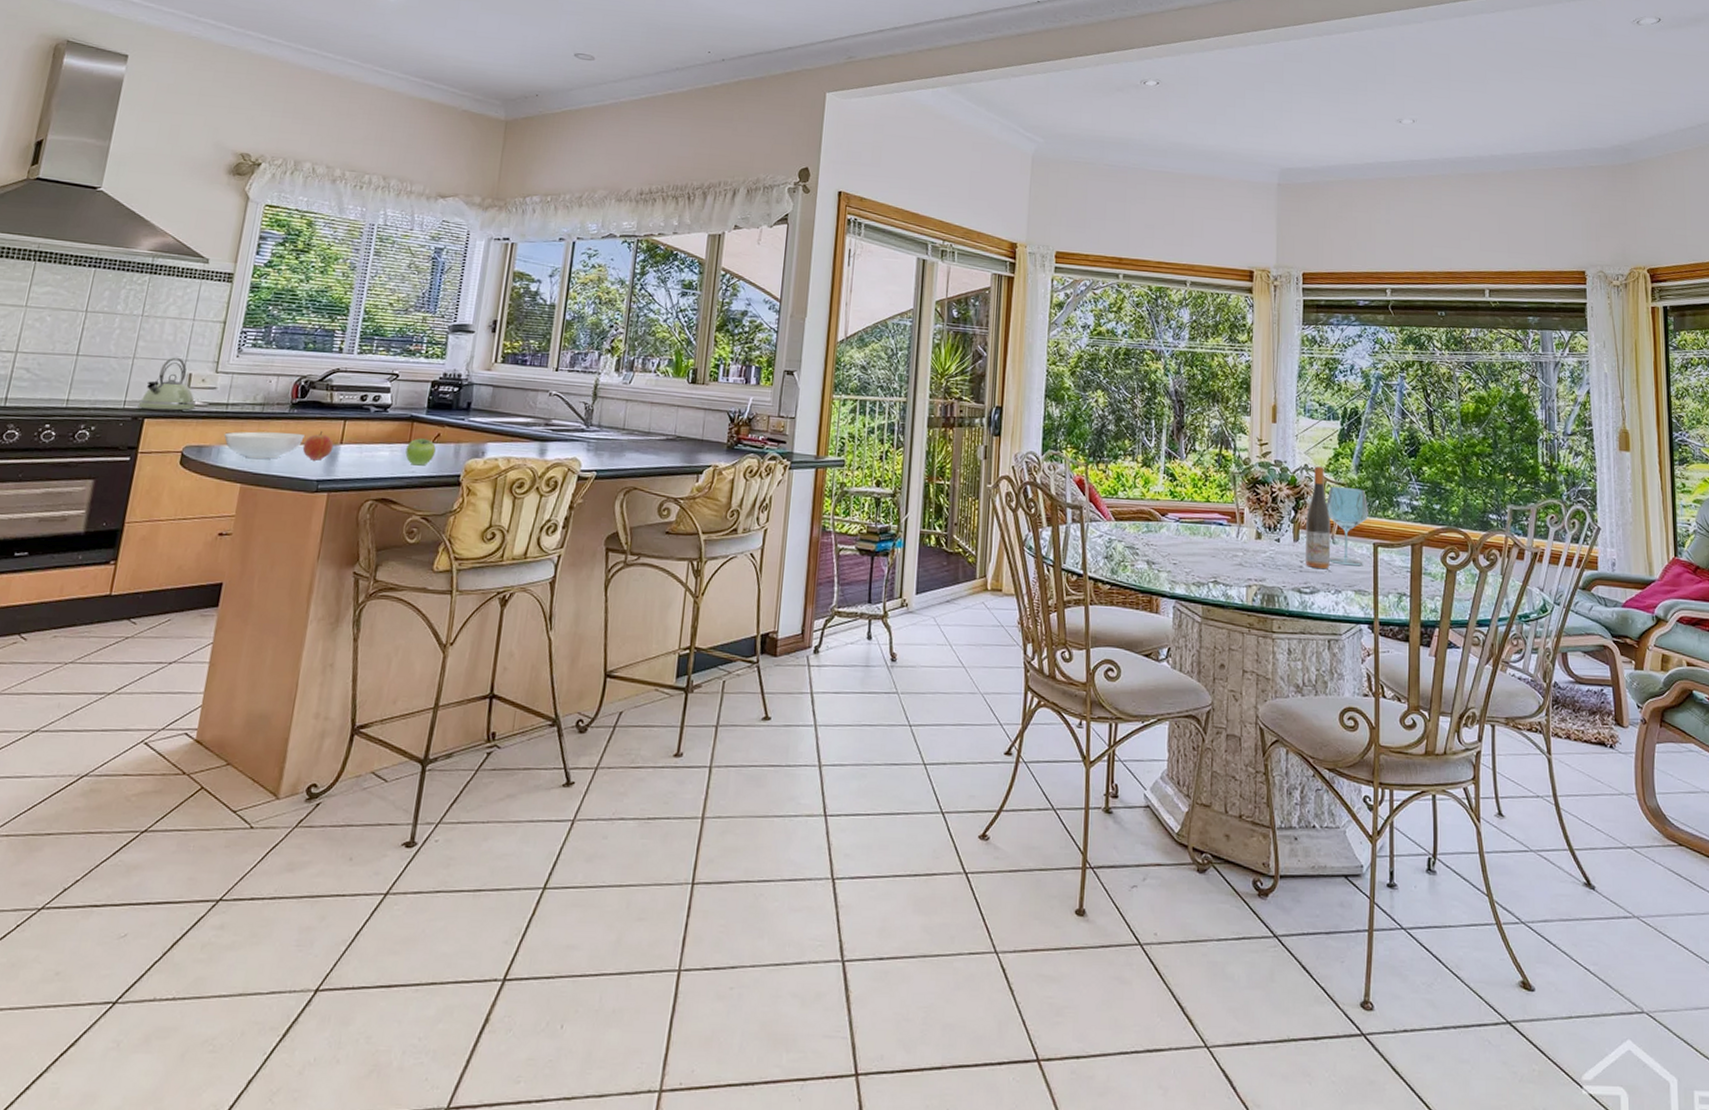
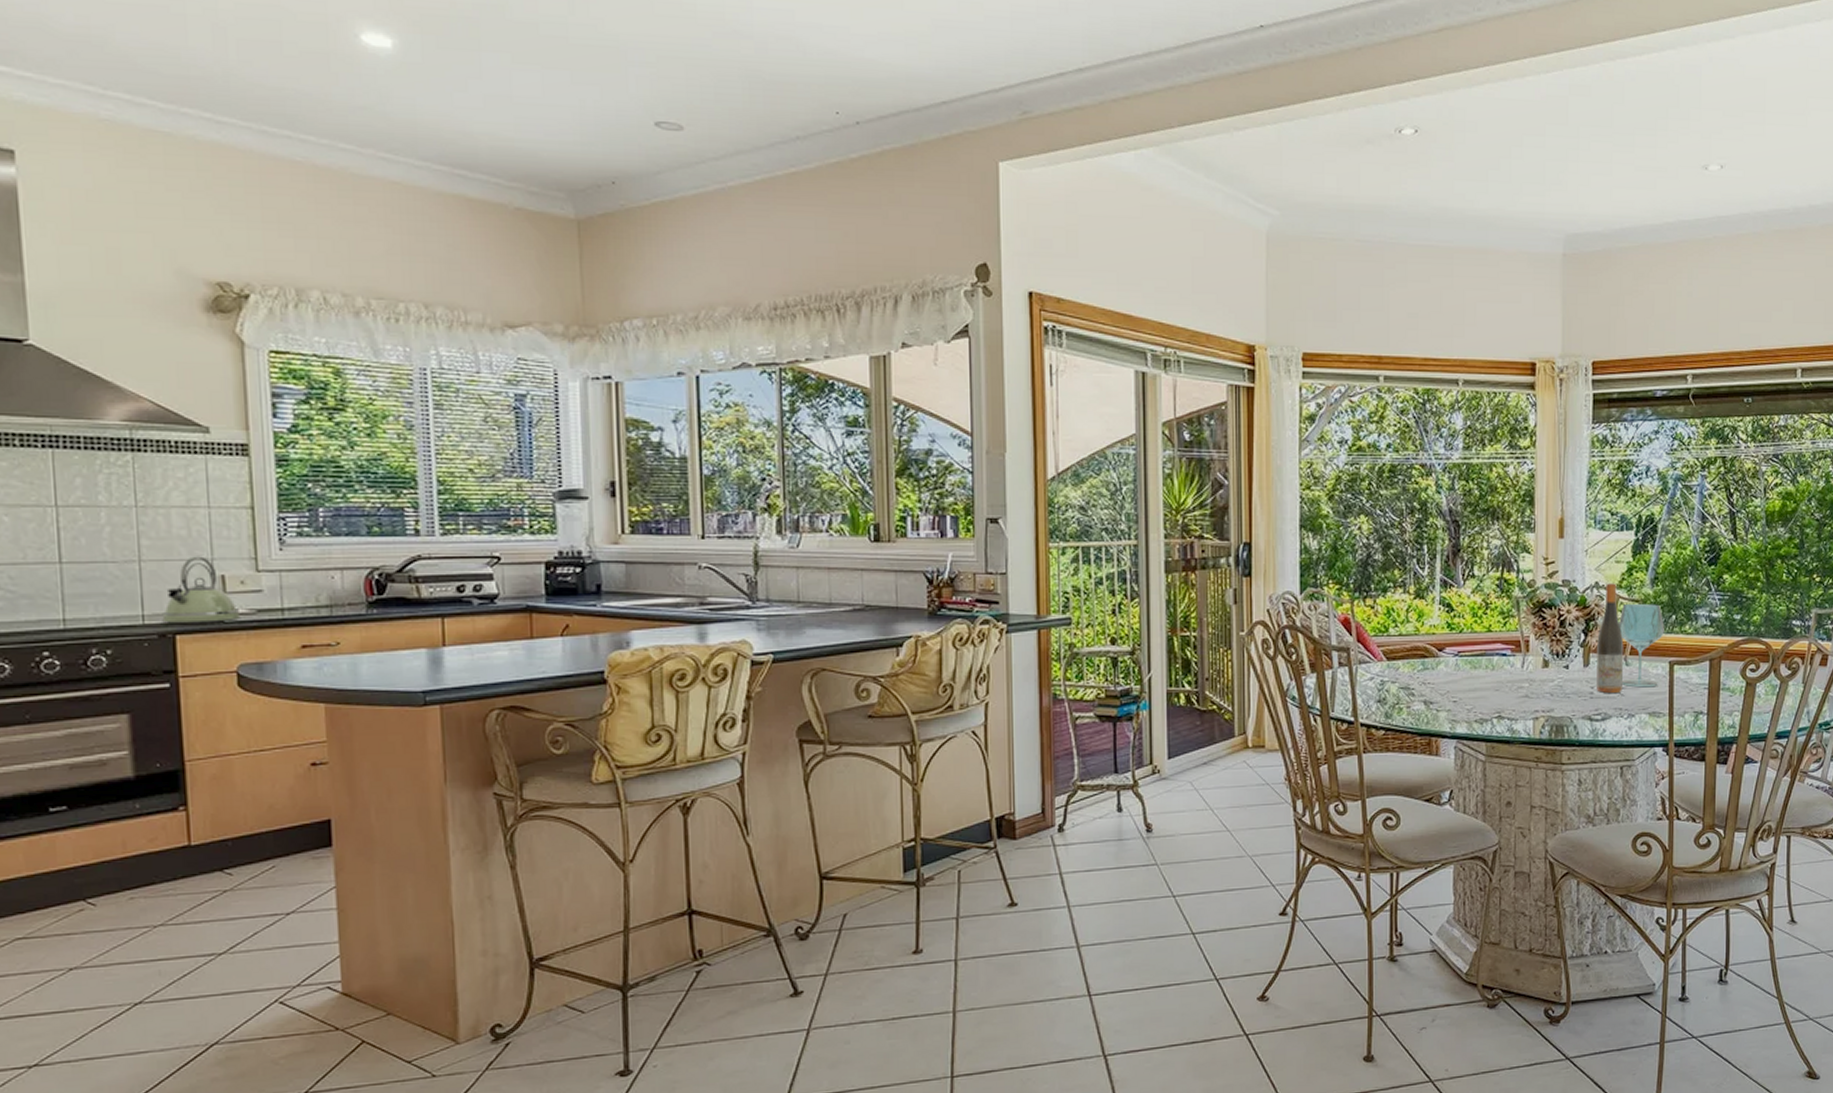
bowl: present [223,431,305,460] -> none [287,637,394,673]
fruit: present [302,430,334,461] -> none [394,632,435,668]
fruit: present [405,438,436,466] -> none [529,632,567,664]

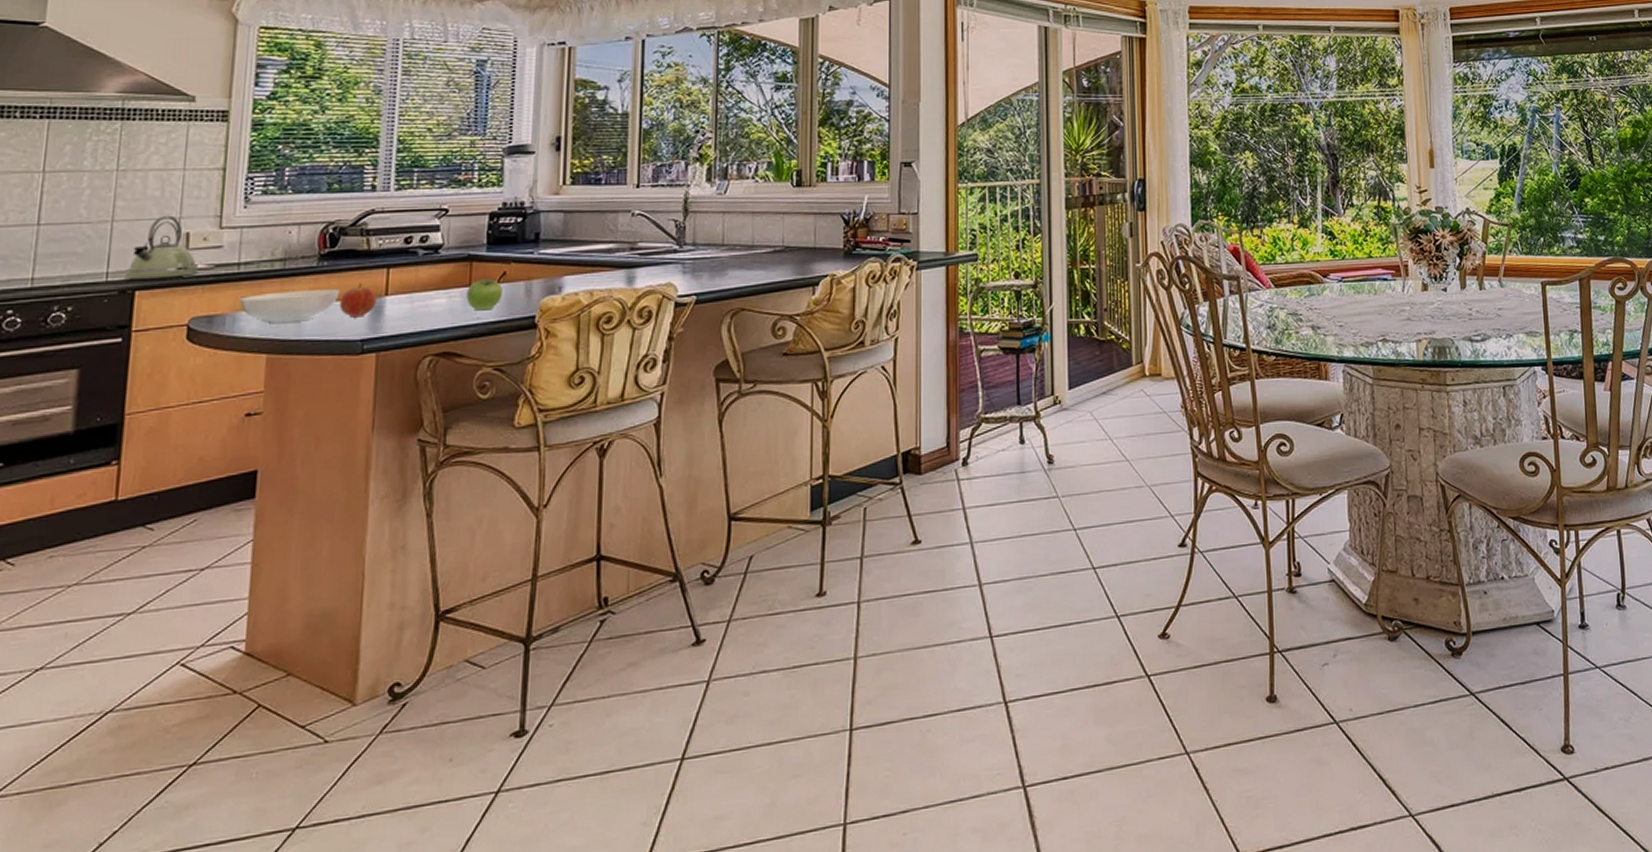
bowl: none [287,637,394,673] -> present [238,288,340,324]
fruit: none [394,632,435,668] -> present [339,282,378,318]
fruit: none [529,632,567,664] -> present [466,279,502,311]
wine bottle: present [1597,583,1624,693] -> none [1472,209,1500,314]
wine glass: present [1619,603,1665,688] -> none [1491,227,1535,308]

